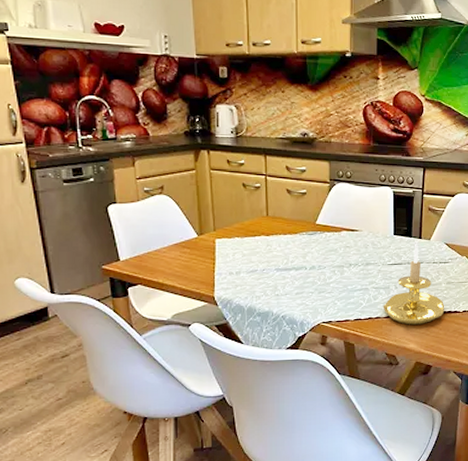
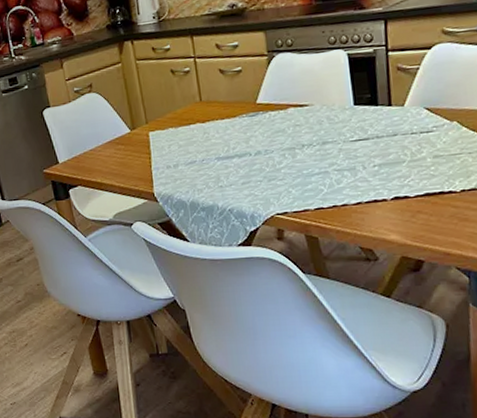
candle holder: present [383,242,445,325] -> none [349,111,435,212]

